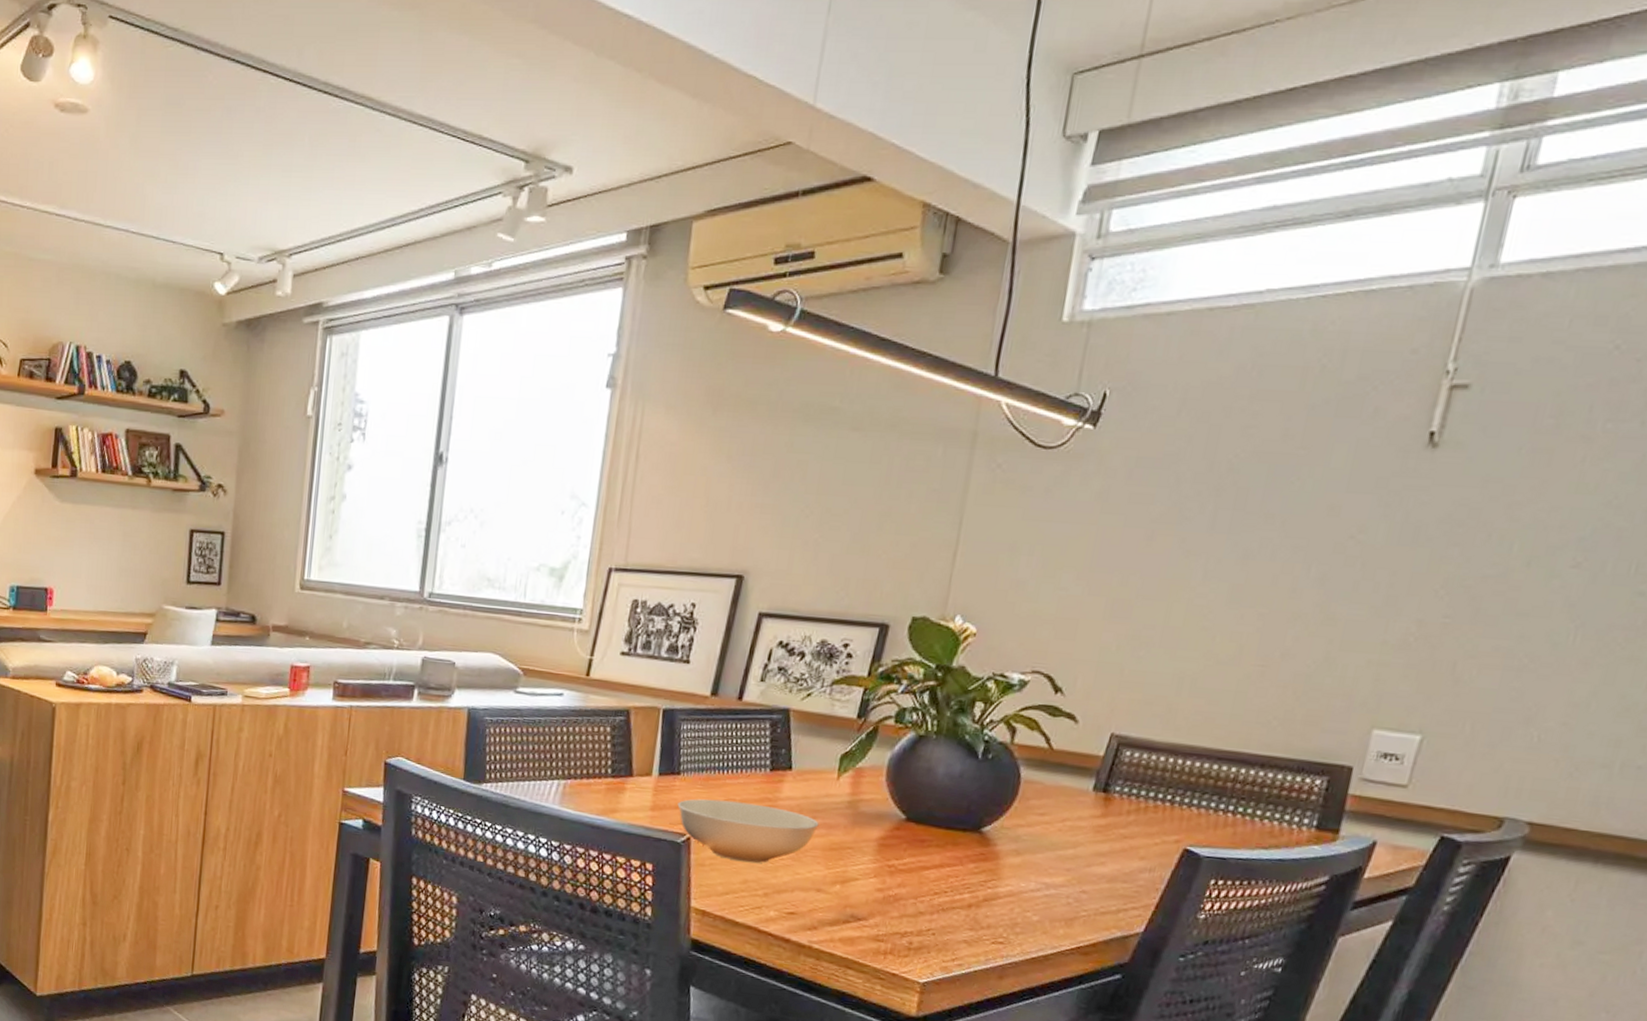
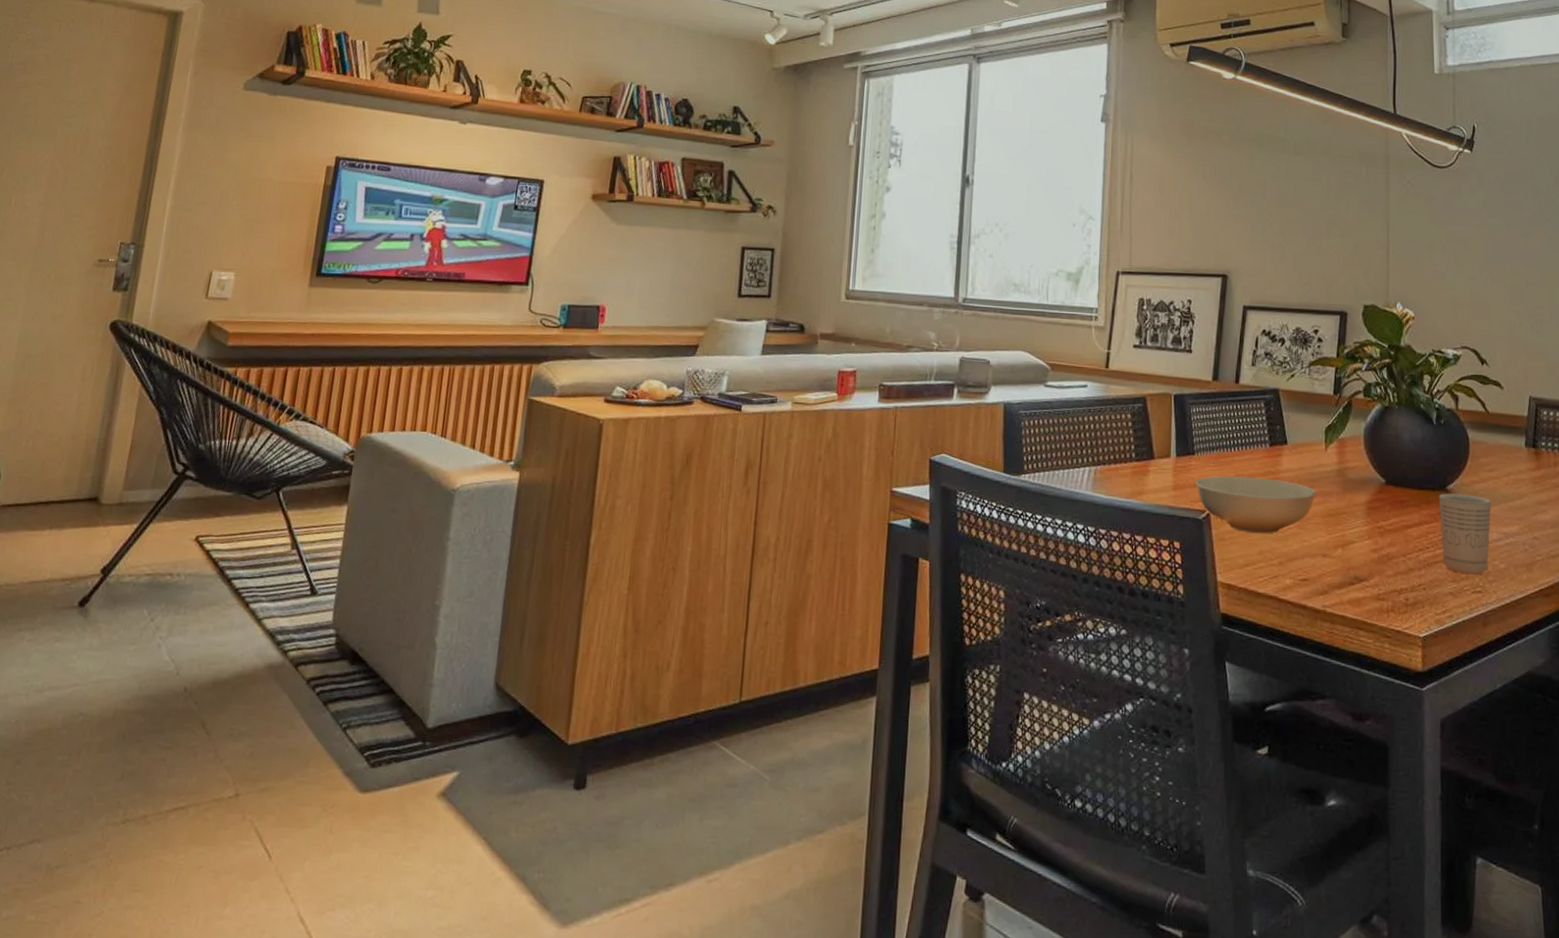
cup: none [962,835,1035,925] -> present [1438,493,1491,575]

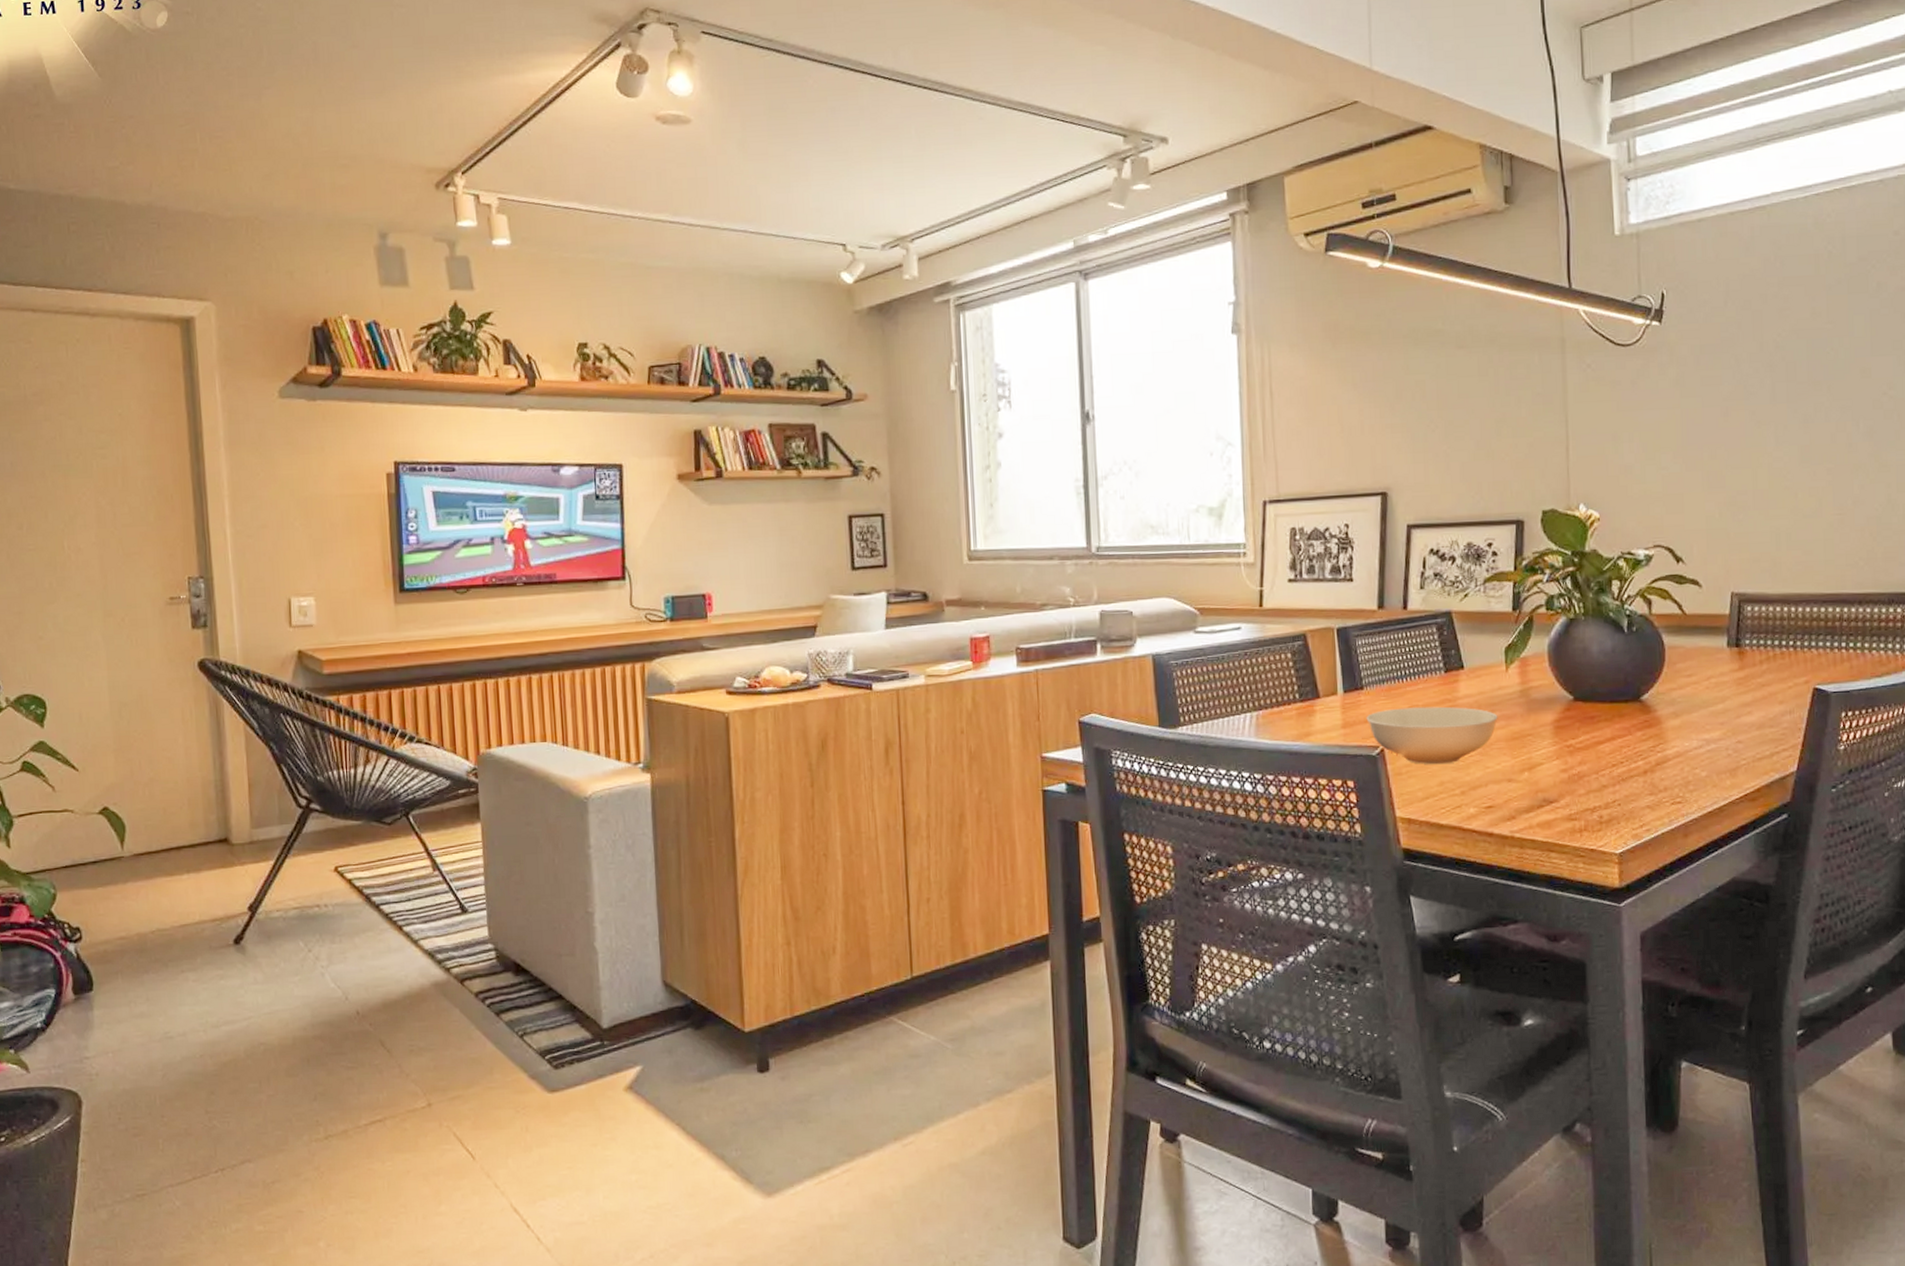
cup: present [1438,493,1491,575] -> none [1632,703,1690,786]

